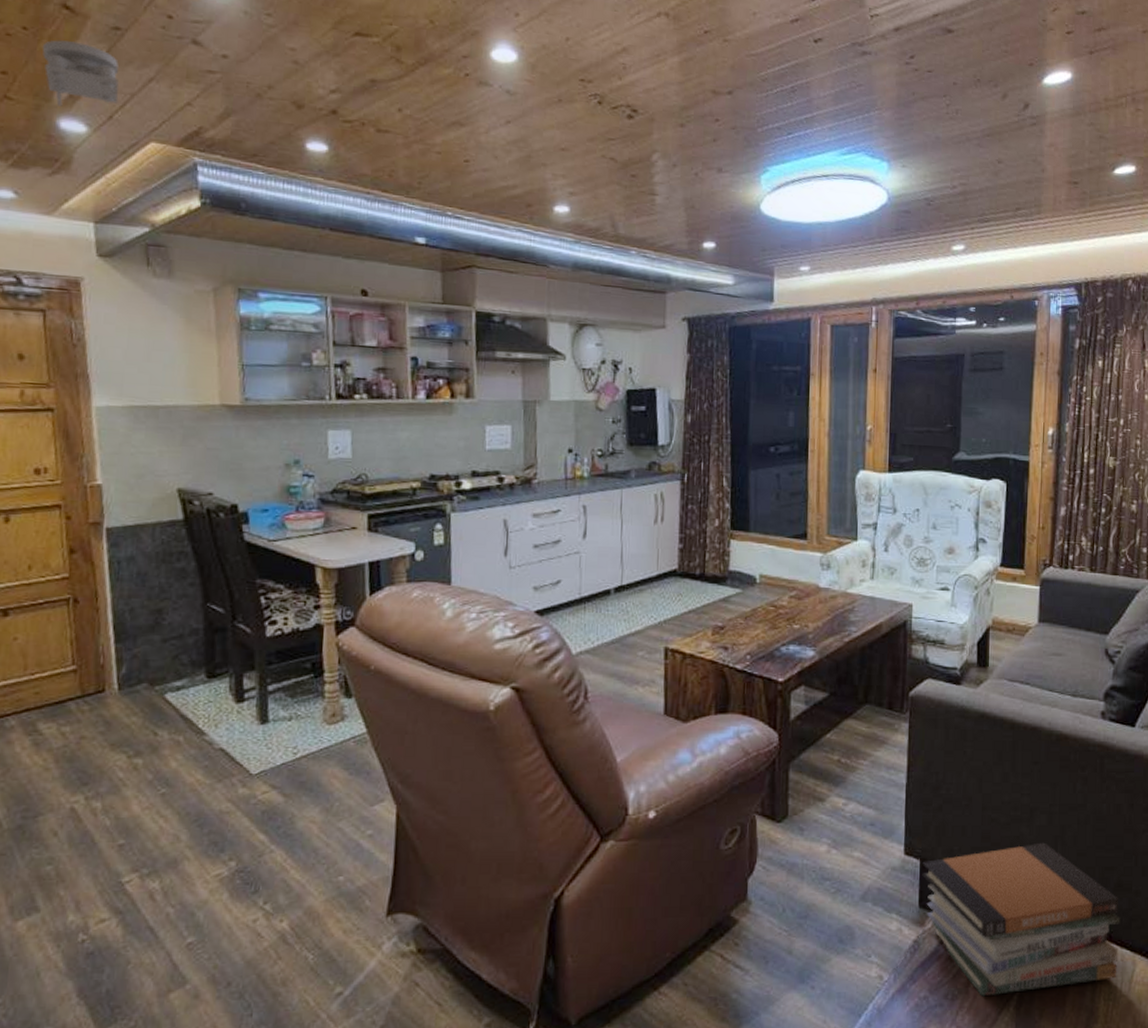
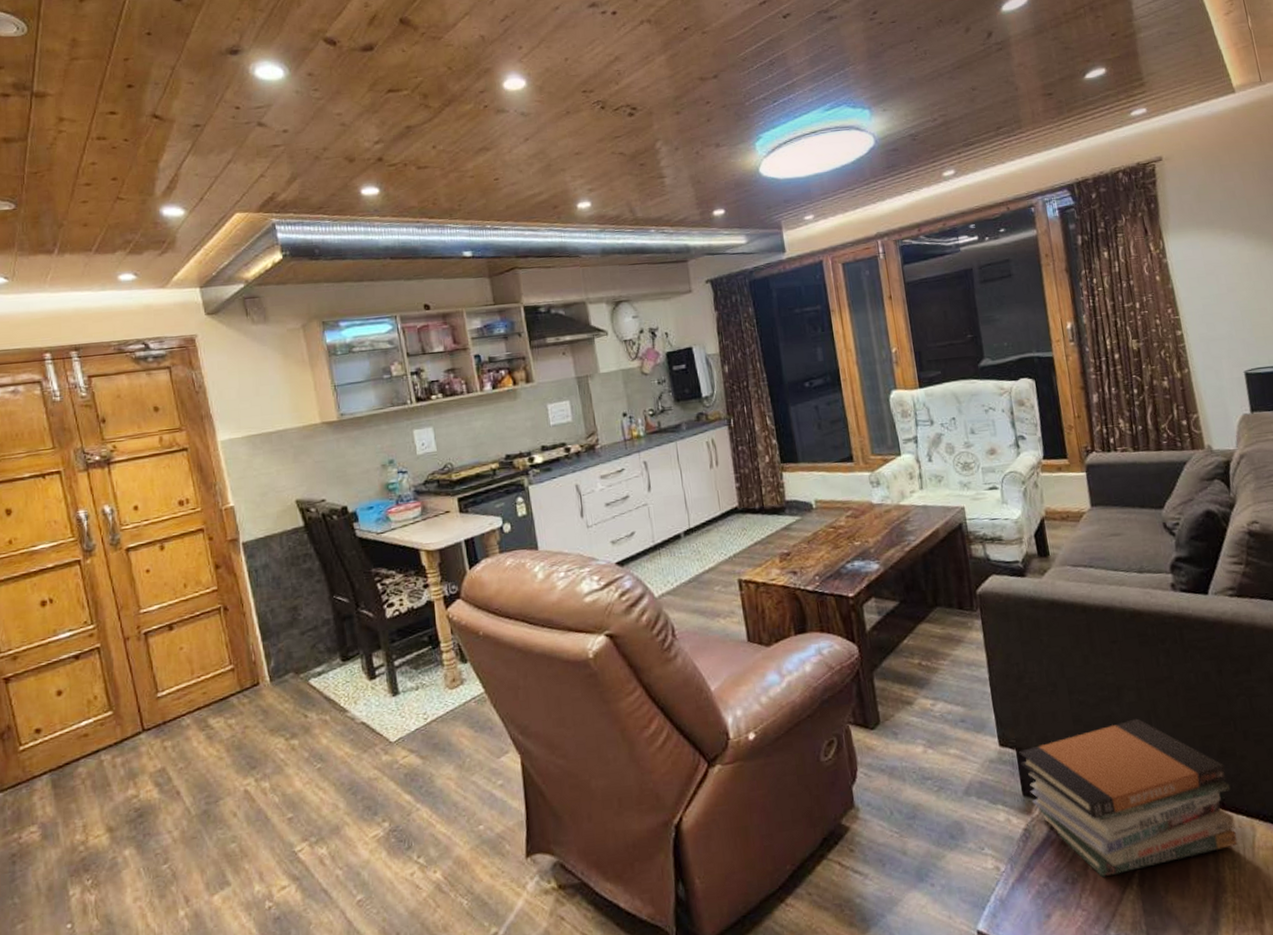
smoke detector: present [42,40,119,107] -> none [141,143,206,198]

